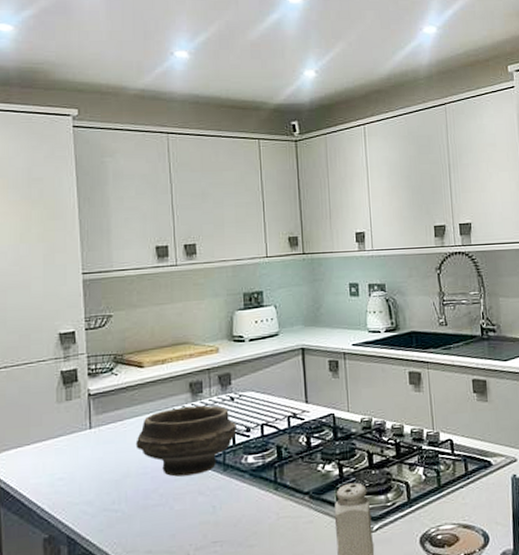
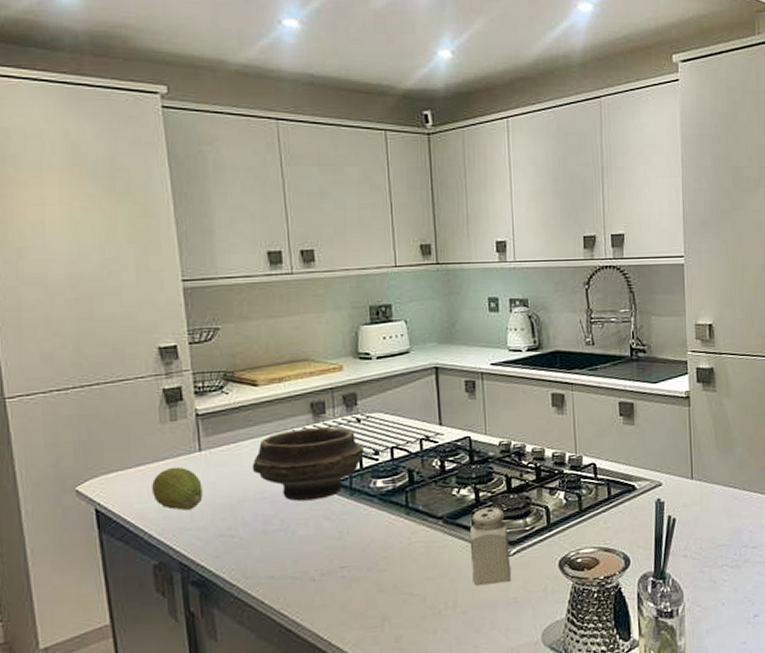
fruit: none [47,443,91,485] -> present [152,466,203,510]

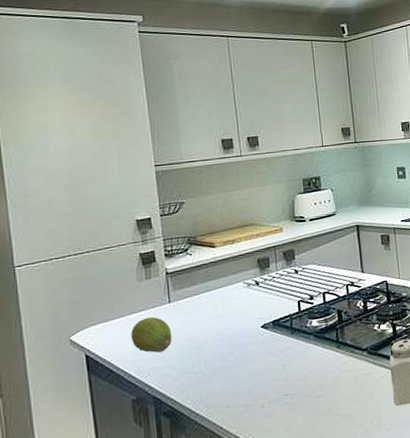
bowl: present [252,427,364,501] -> none [211,278,301,341]

